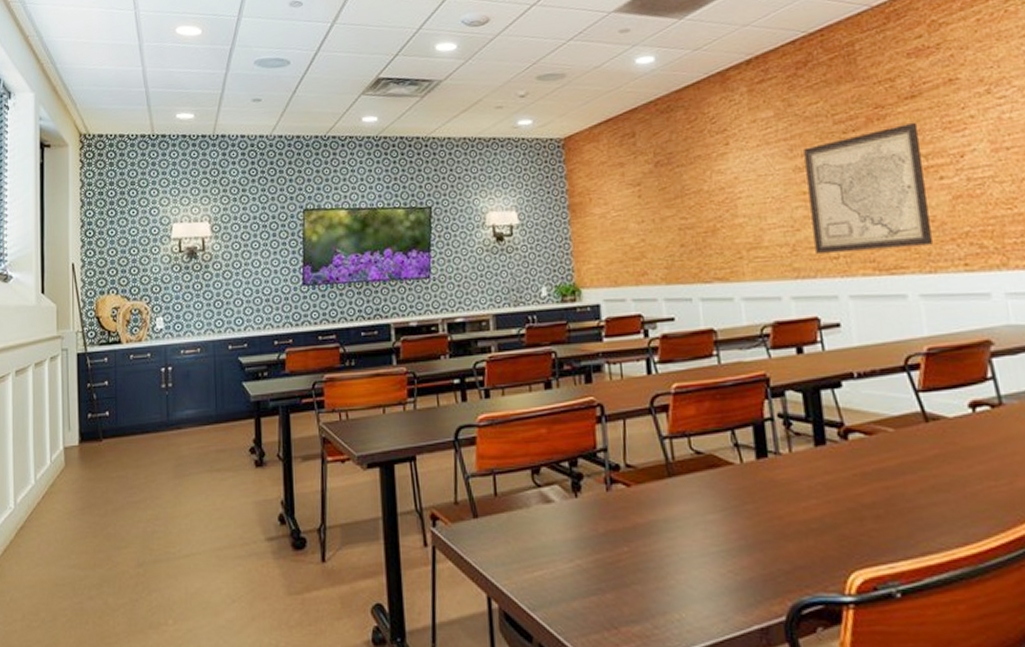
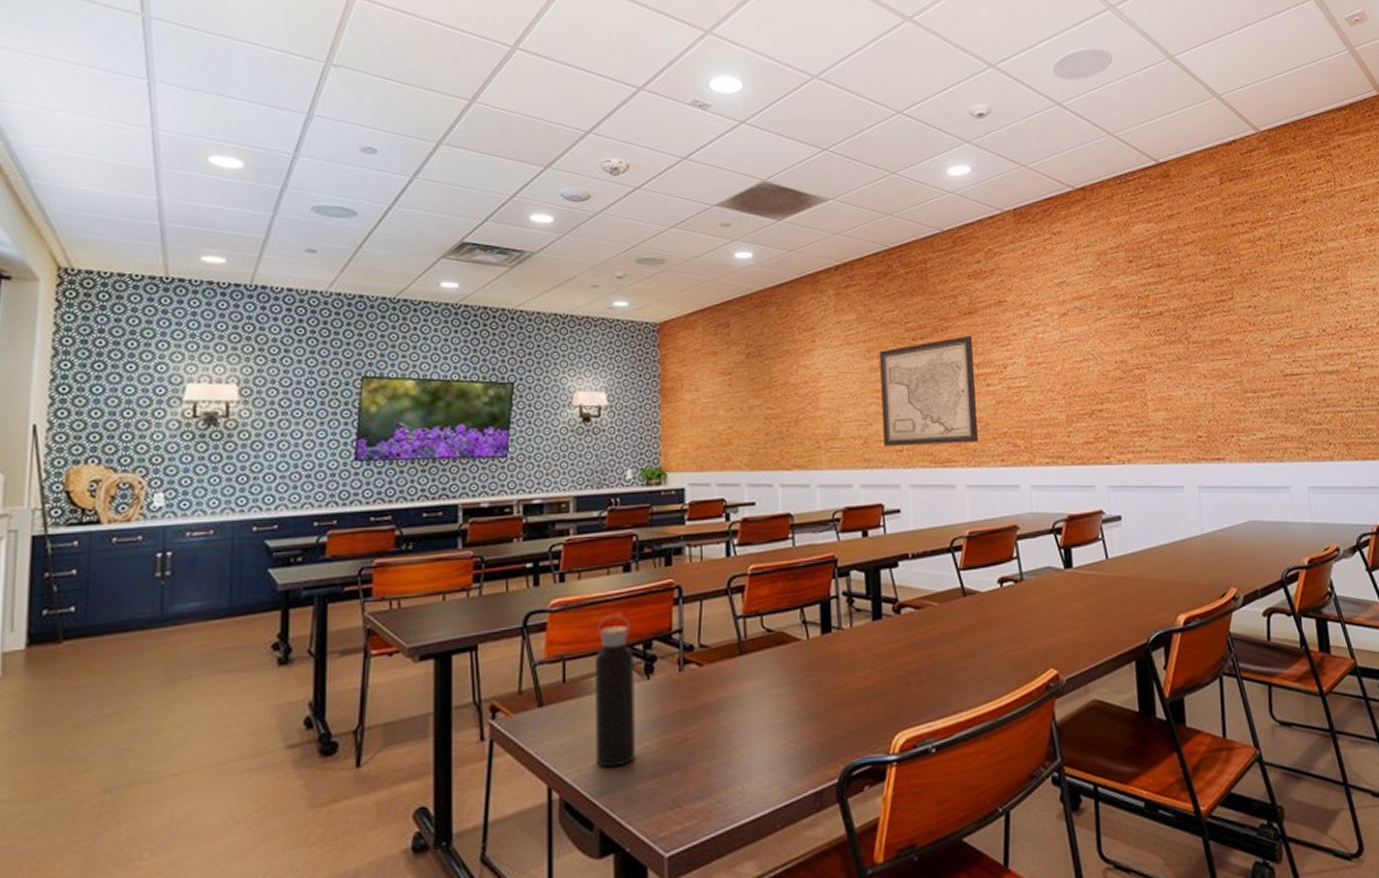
water bottle: none [523,432,568,583] -> present [594,615,636,768]

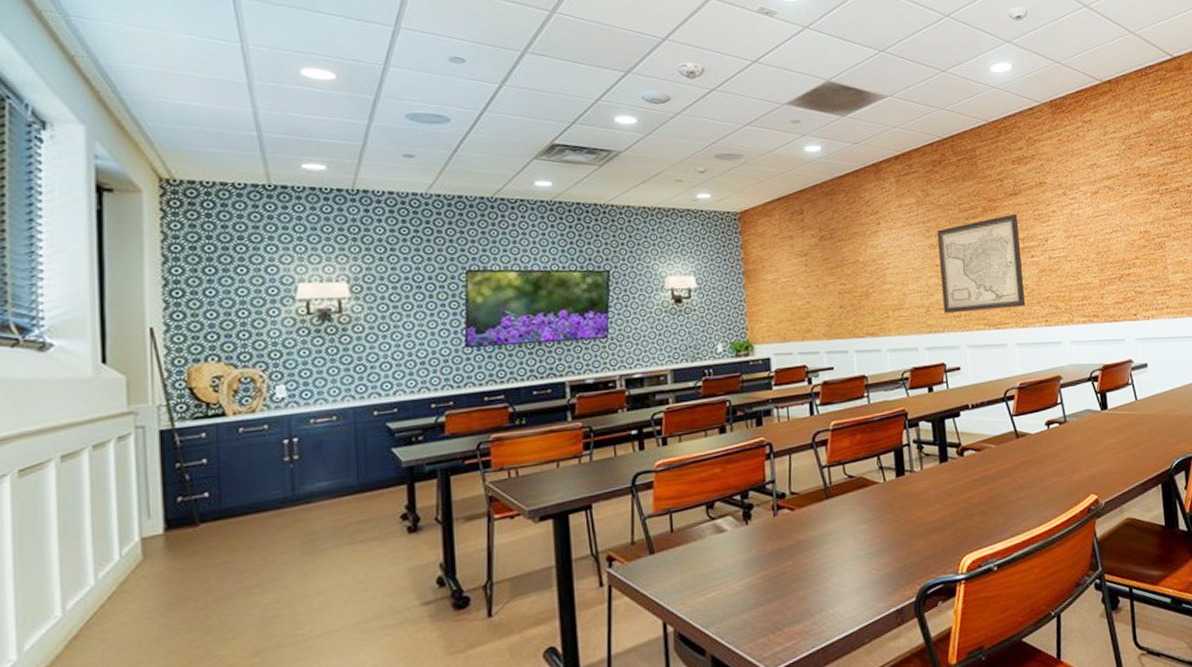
water bottle: present [594,615,636,768] -> none [698,471,739,602]

